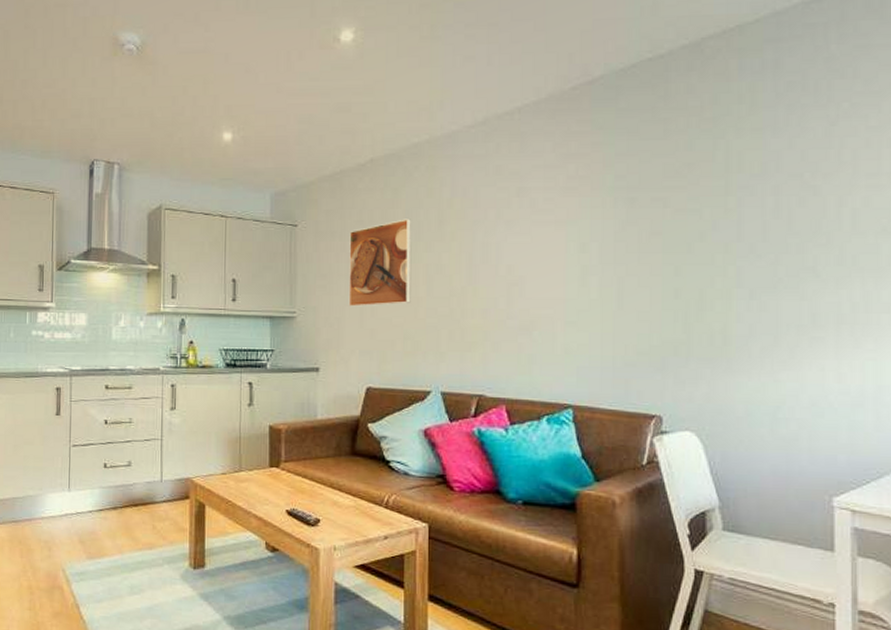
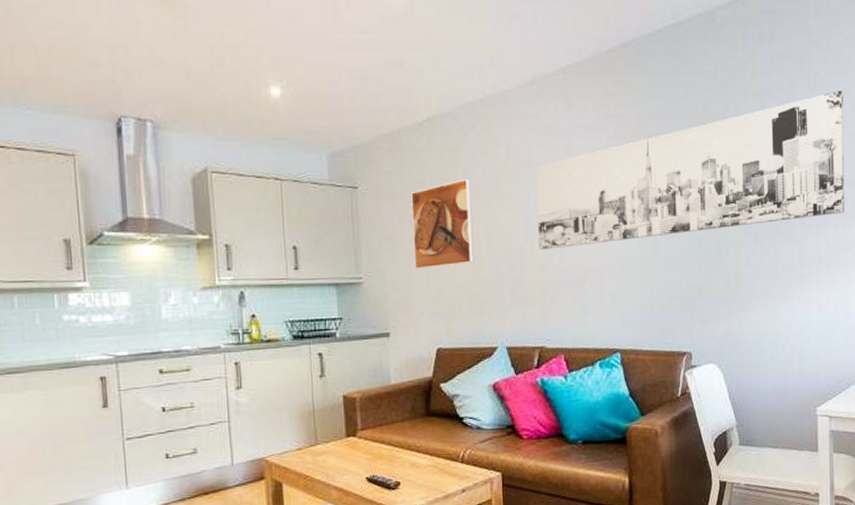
wall art: none [482,124,878,293] -> present [536,91,845,250]

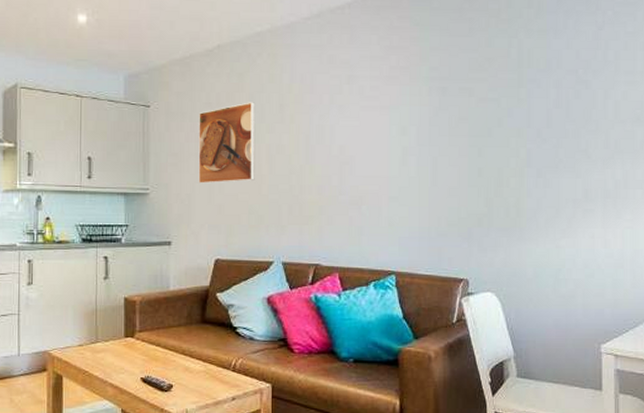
wall art: present [536,91,845,250] -> none [318,30,634,171]

